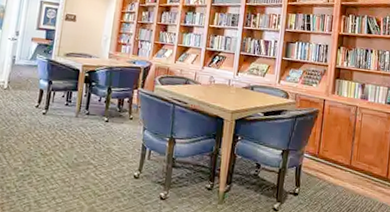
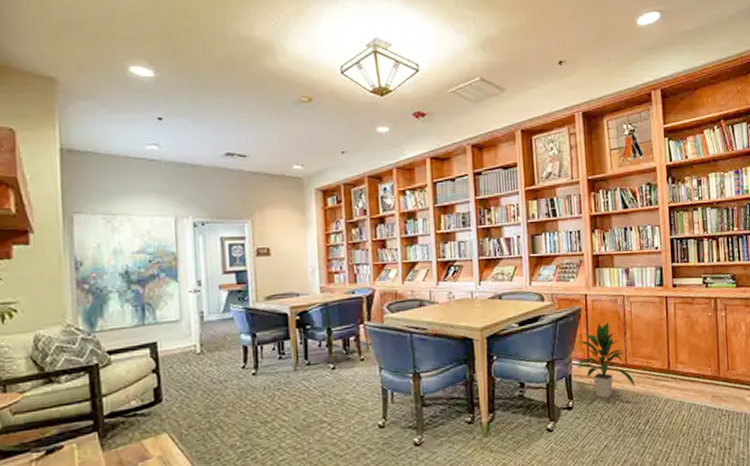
indoor plant: none [306,125,356,192] -> present [576,322,636,399]

